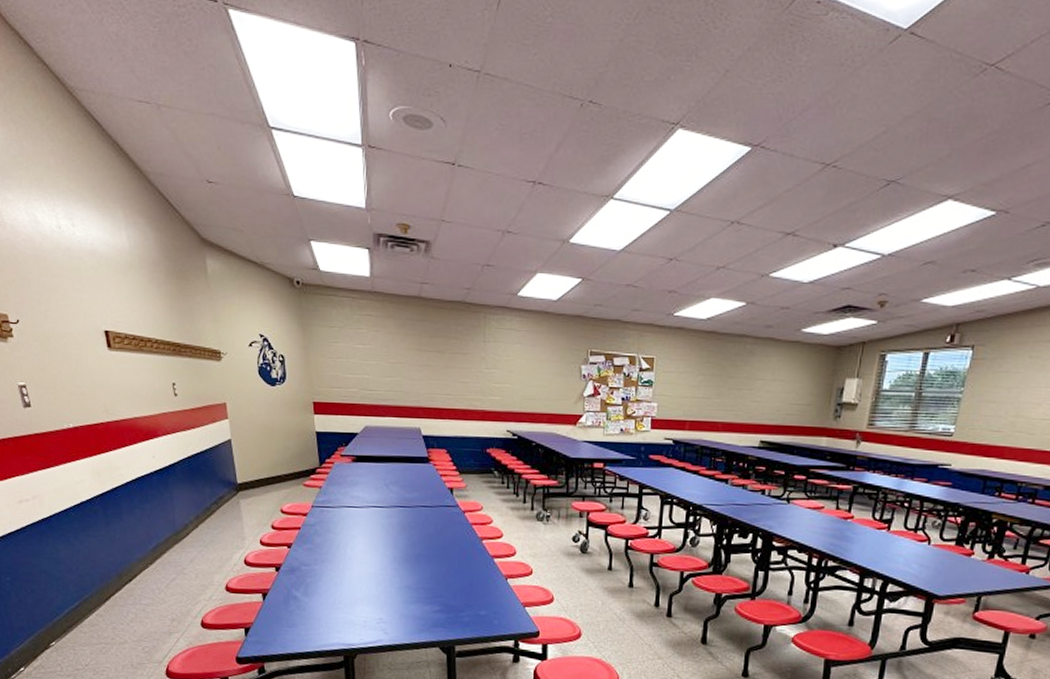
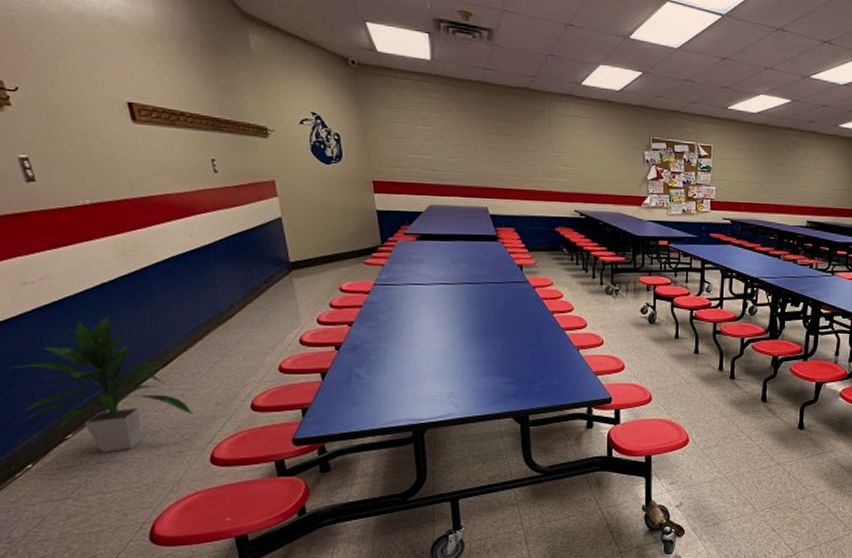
indoor plant: none [10,533,153,661] -> present [12,316,193,453]

